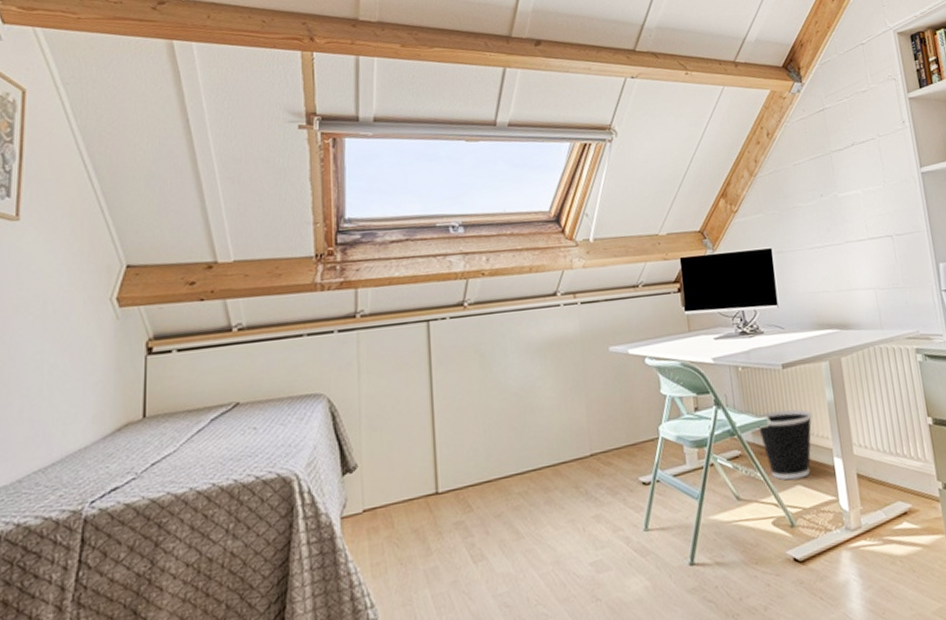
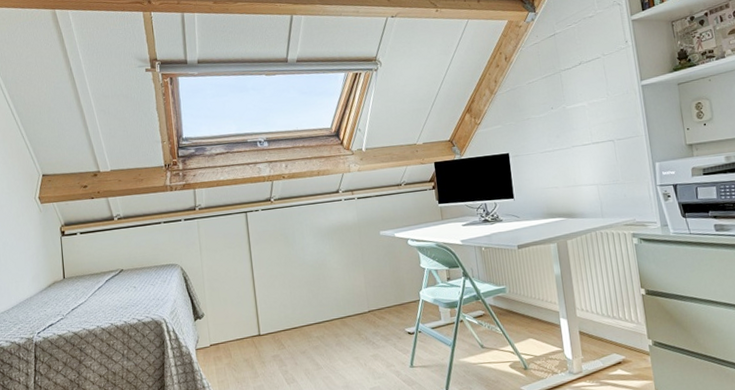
wastebasket: present [757,409,812,480] -> none [497,280,542,335]

